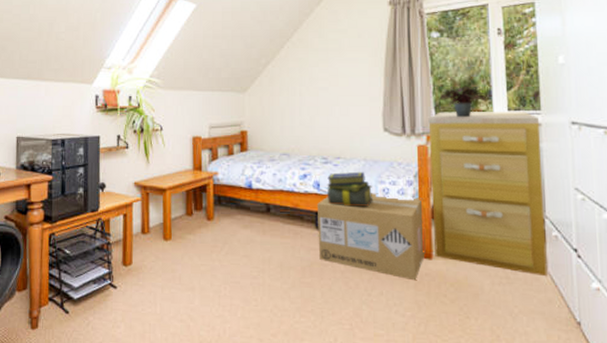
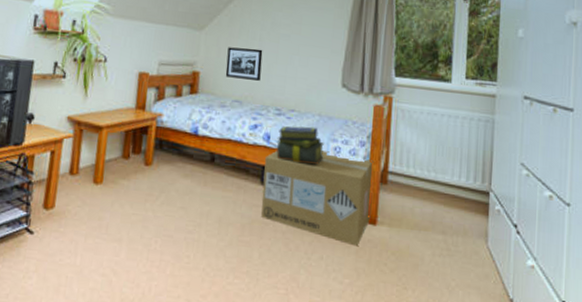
picture frame: none [271,104,304,133] -> present [225,47,263,81]
filing cabinet: present [428,111,548,277] -> none [379,73,495,251]
potted plant: present [438,85,486,118] -> none [399,48,446,82]

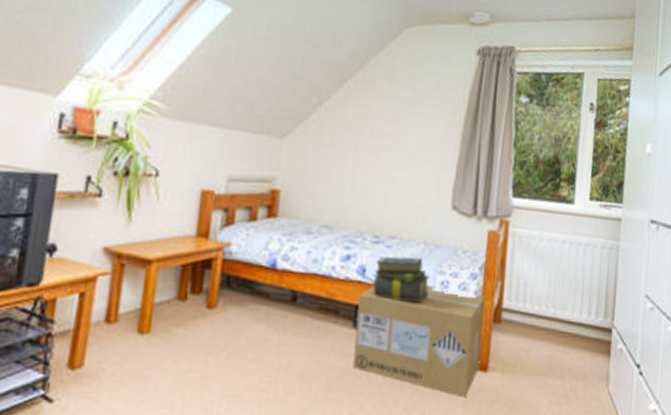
picture frame: present [225,47,263,81] -> none [312,159,359,201]

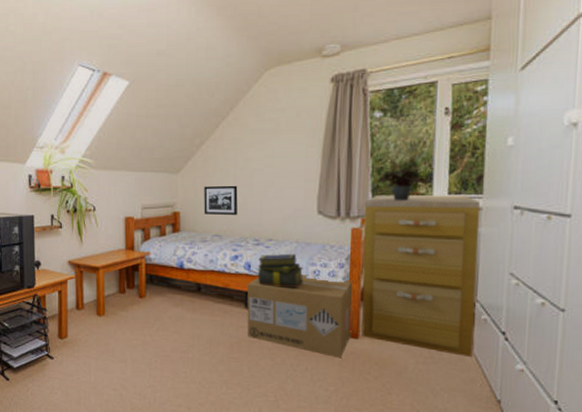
picture frame: none [312,159,359,201] -> present [204,185,238,215]
filing cabinet: none [491,192,620,396] -> present [362,194,481,358]
potted plant: none [518,164,569,203] -> present [376,168,427,201]

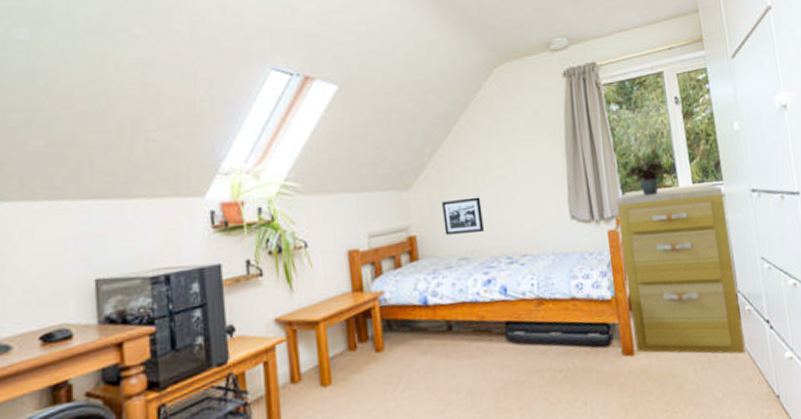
cardboard box: present [247,275,353,359] -> none [506,288,627,383]
stack of books: present [257,253,304,288] -> none [514,267,568,311]

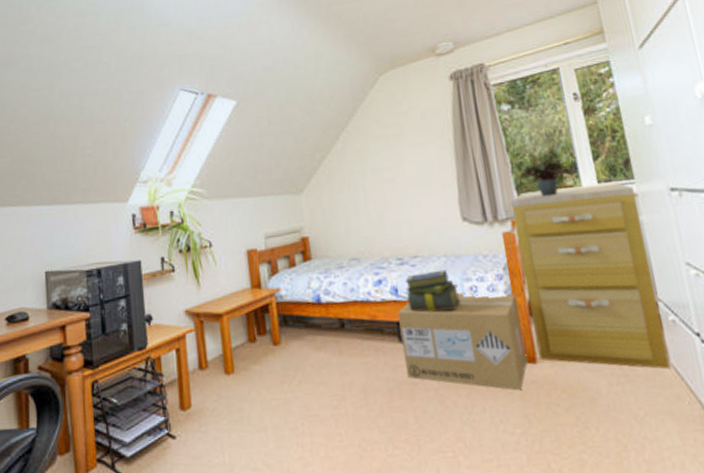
picture frame: present [442,197,484,235] -> none [332,199,373,236]
cardboard box: none [506,288,627,383] -> present [398,292,529,391]
stack of books: none [514,267,568,311] -> present [405,269,461,312]

